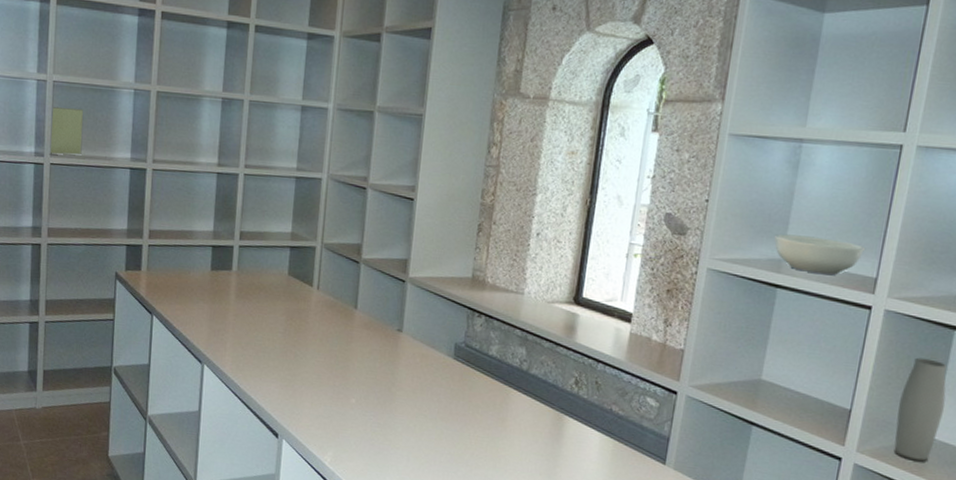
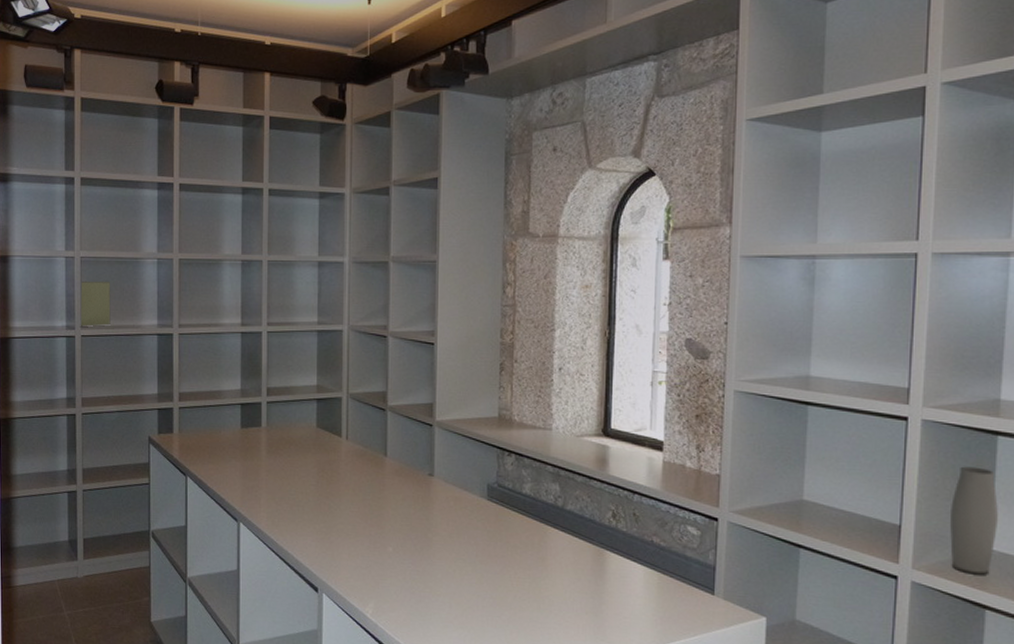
bowl: present [773,233,865,276] -> none [798,350,892,389]

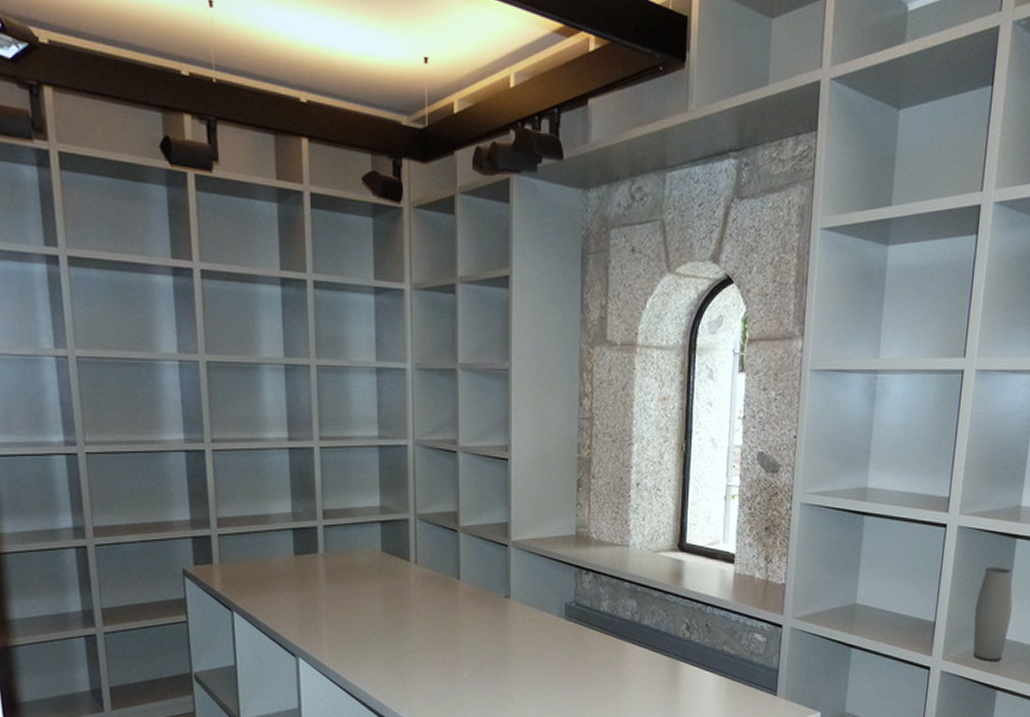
book: present [81,282,111,327] -> none [80,387,124,442]

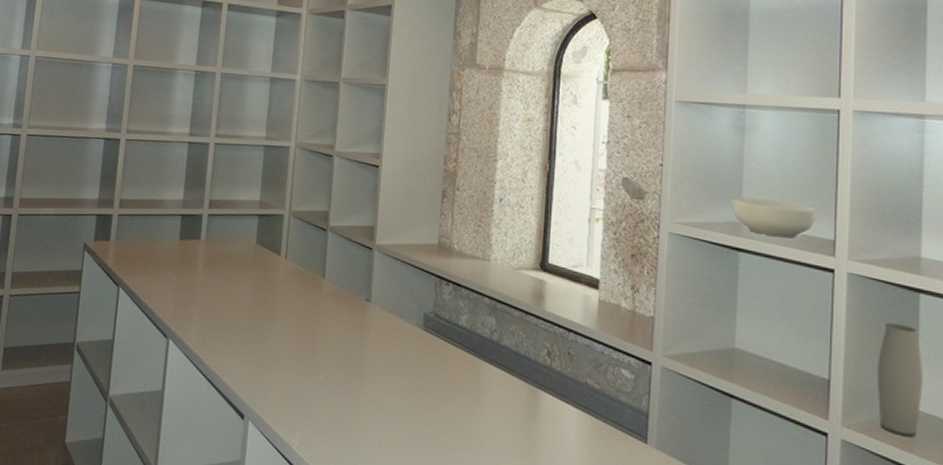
bowl: none [858,463,937,499] -> present [729,196,818,238]

